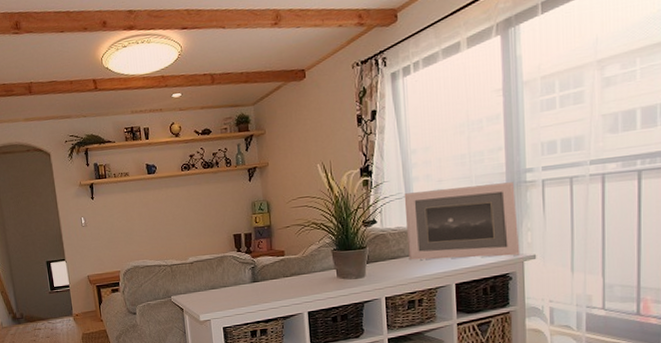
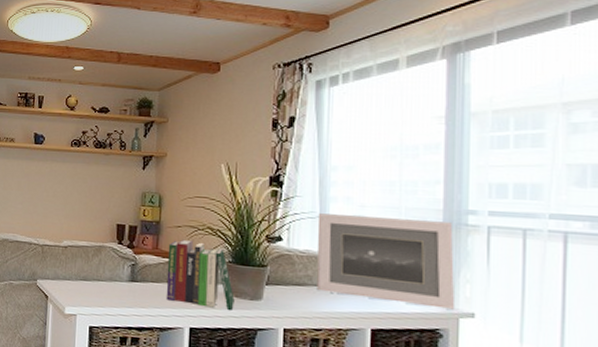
books: none [280,236,343,292] -> present [166,239,235,310]

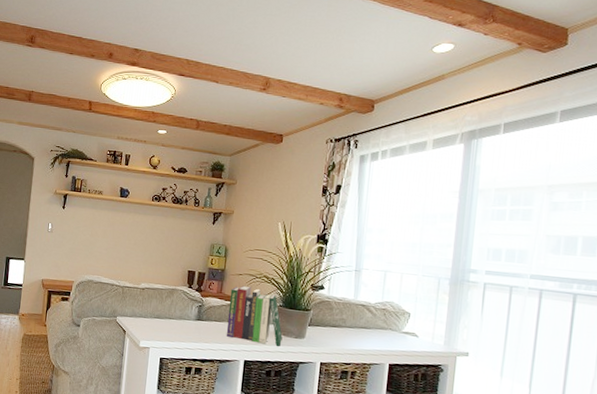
picture frame: present [317,213,456,310] -> none [349,267,458,350]

